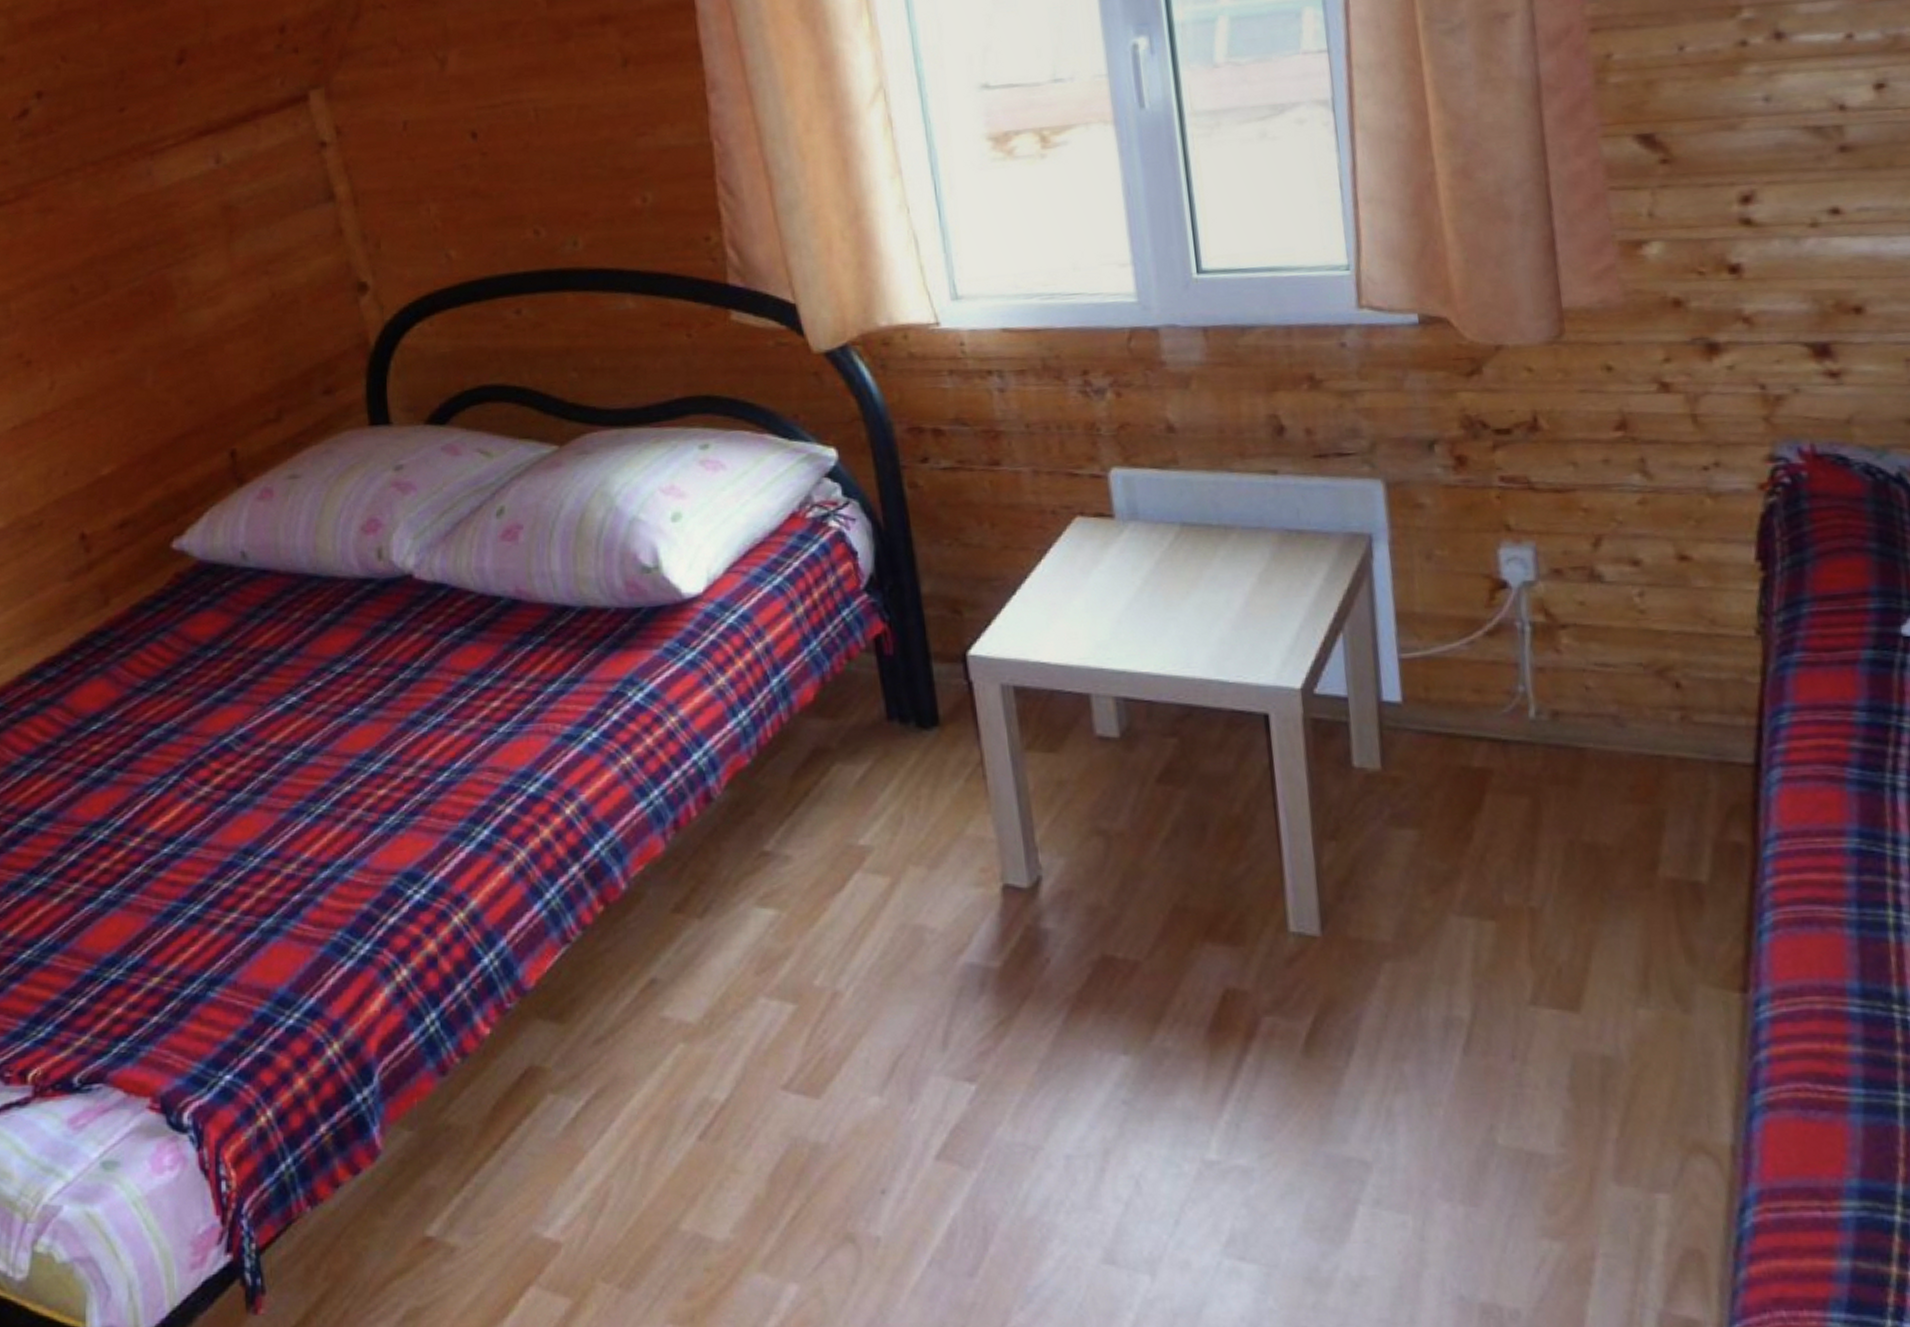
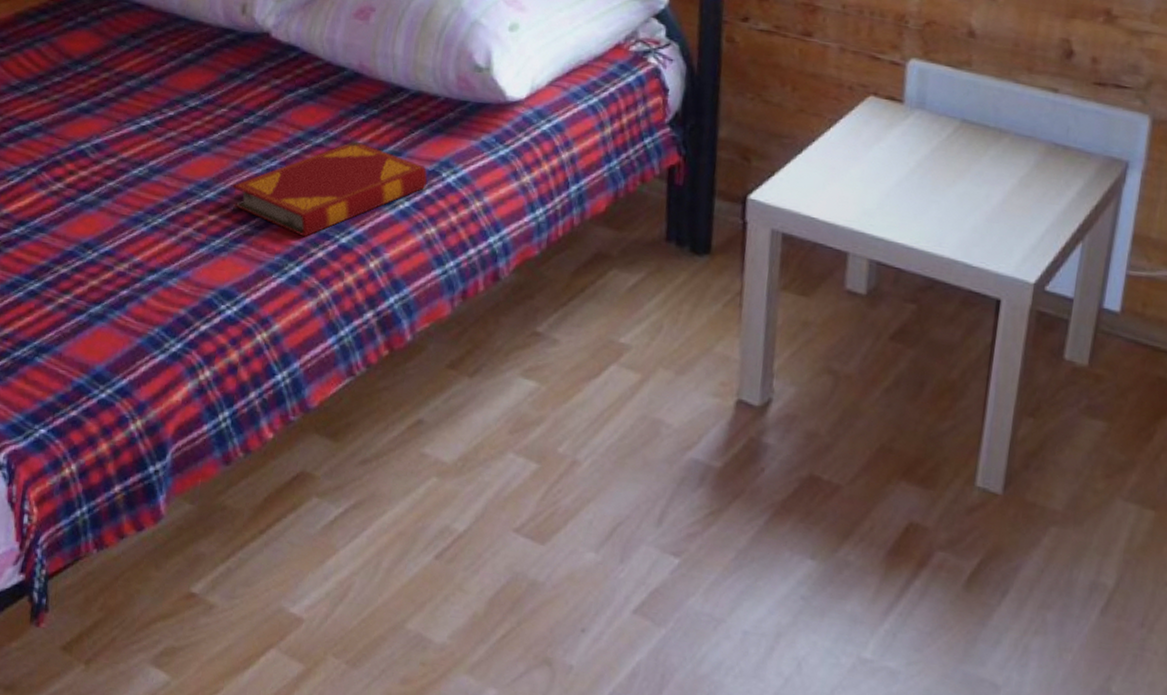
hardback book: none [399,675,612,794] -> present [233,141,427,237]

